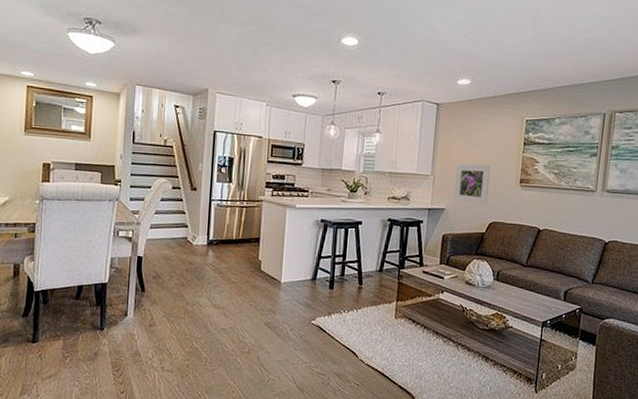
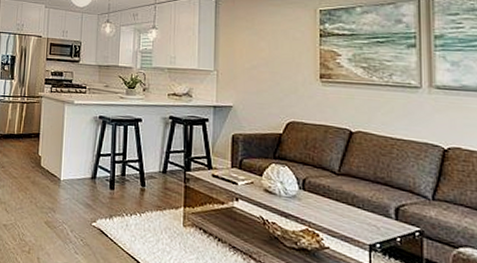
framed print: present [453,163,490,204] -> none [242,58,282,102]

